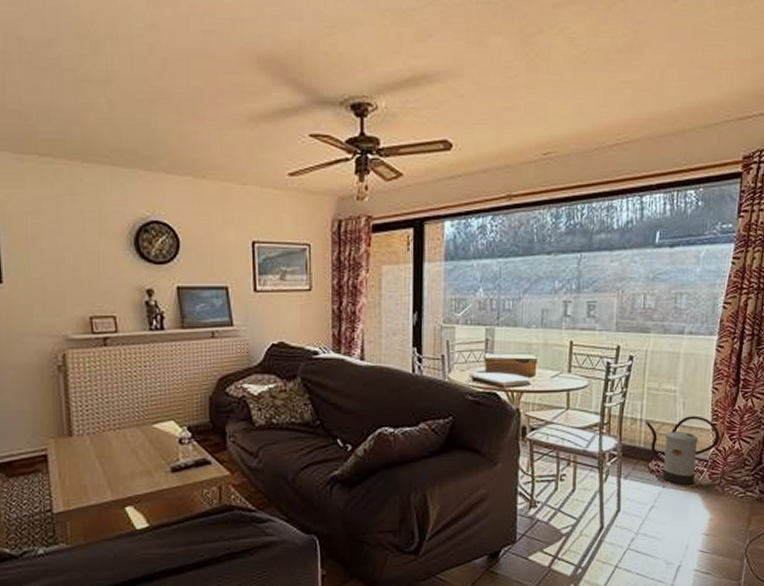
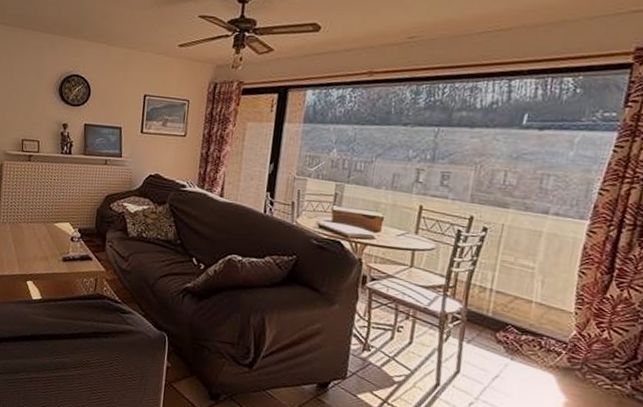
watering can: present [645,415,721,485] -> none [496,293,585,364]

